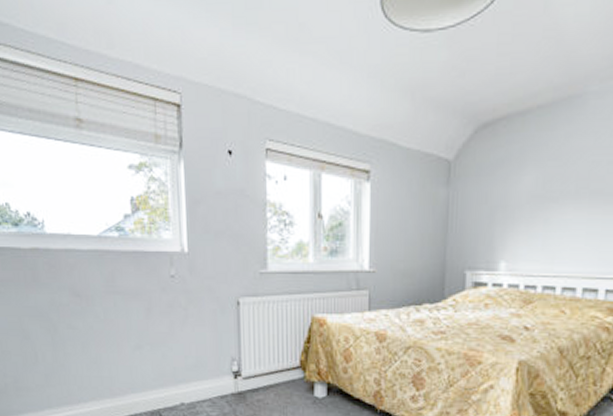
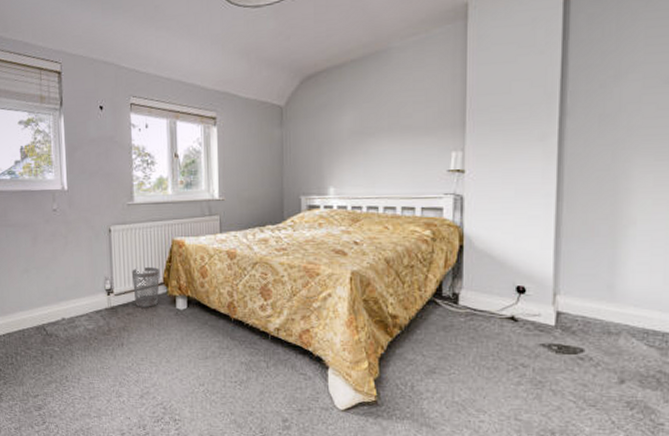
wastebasket: none [263,348,296,394] -> present [131,267,160,307]

